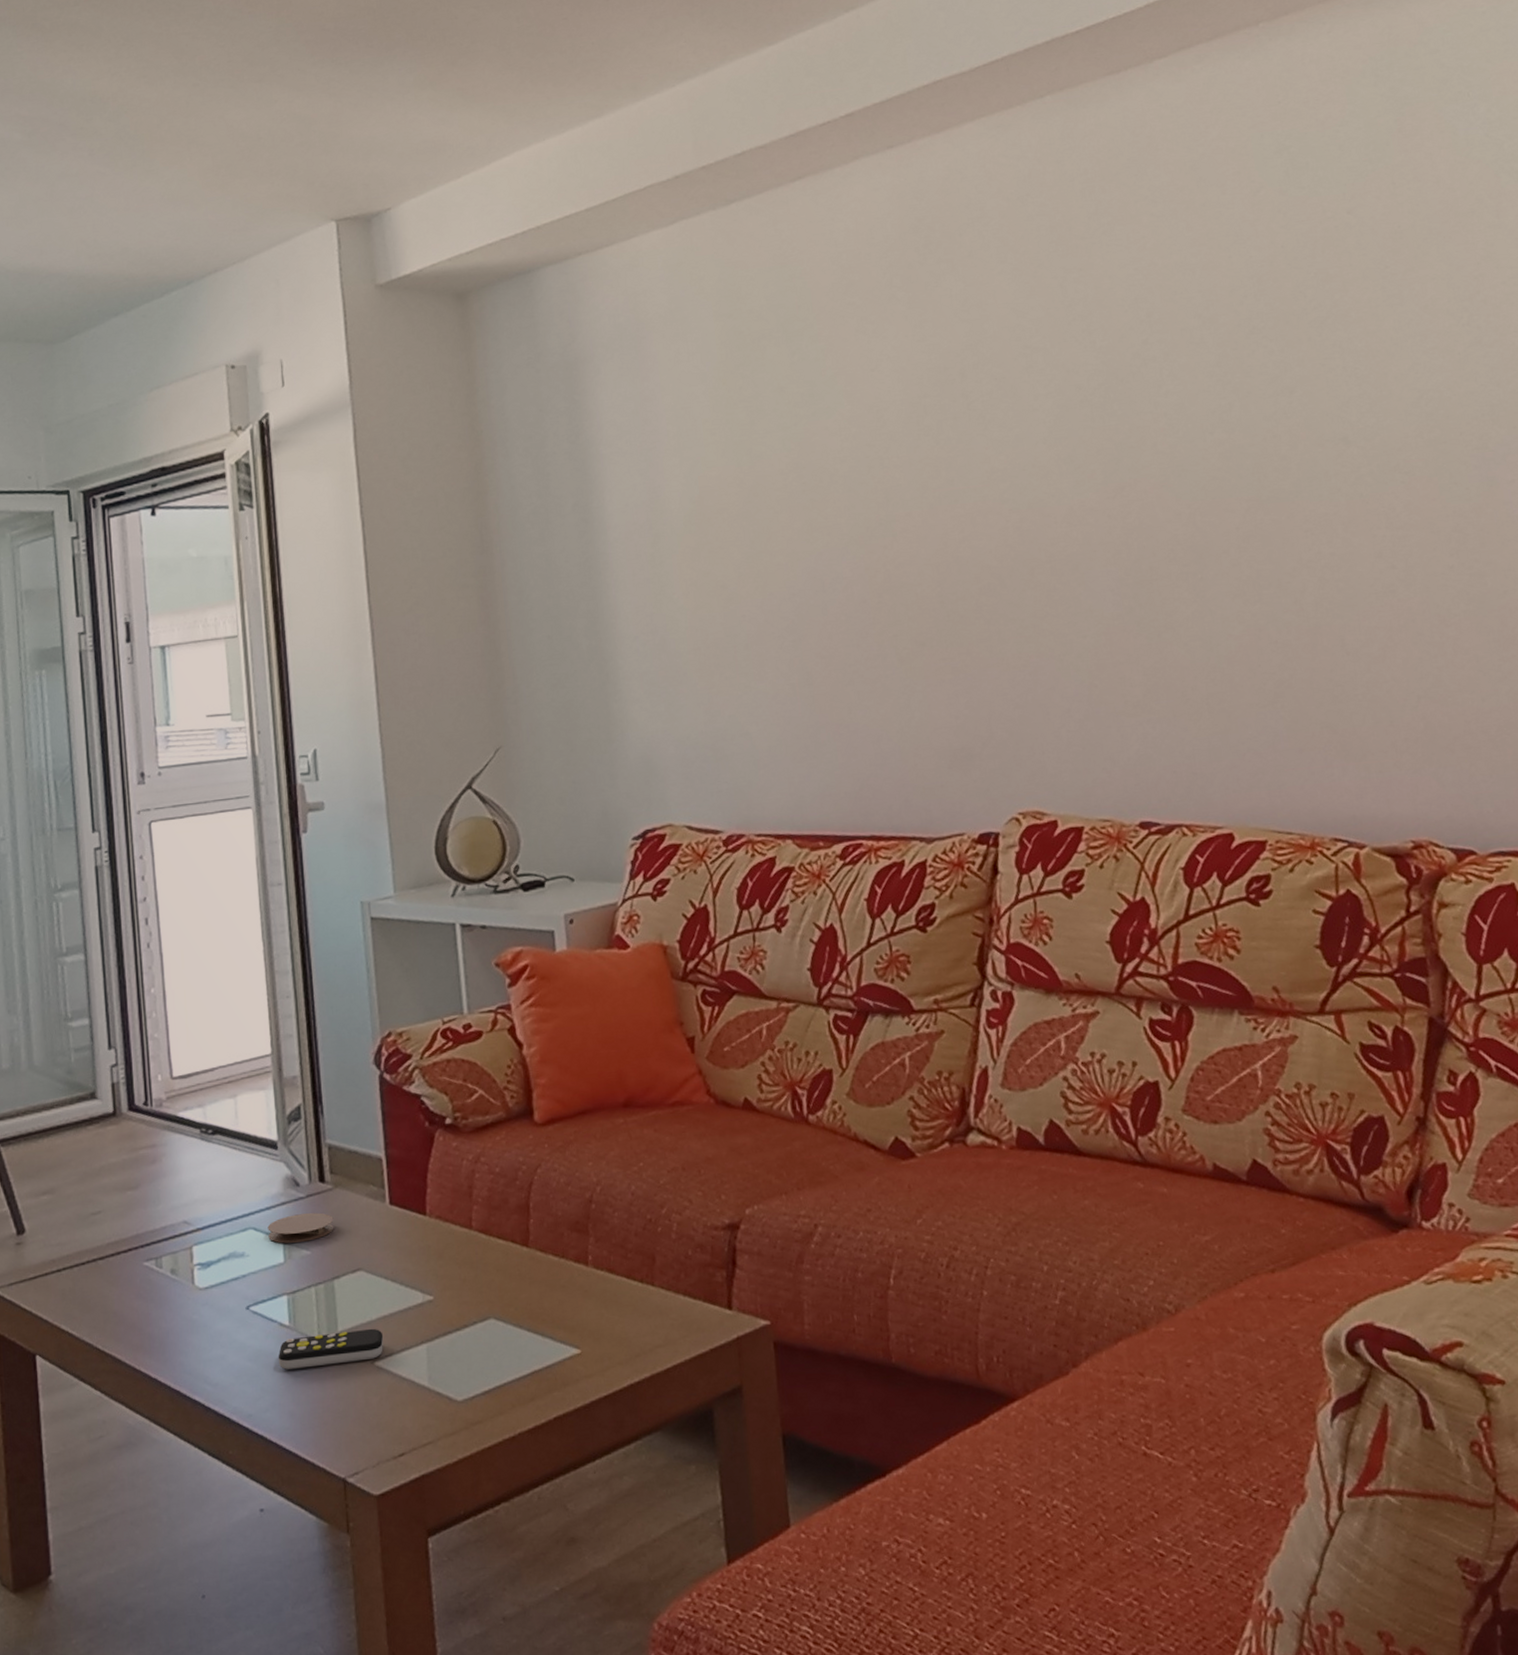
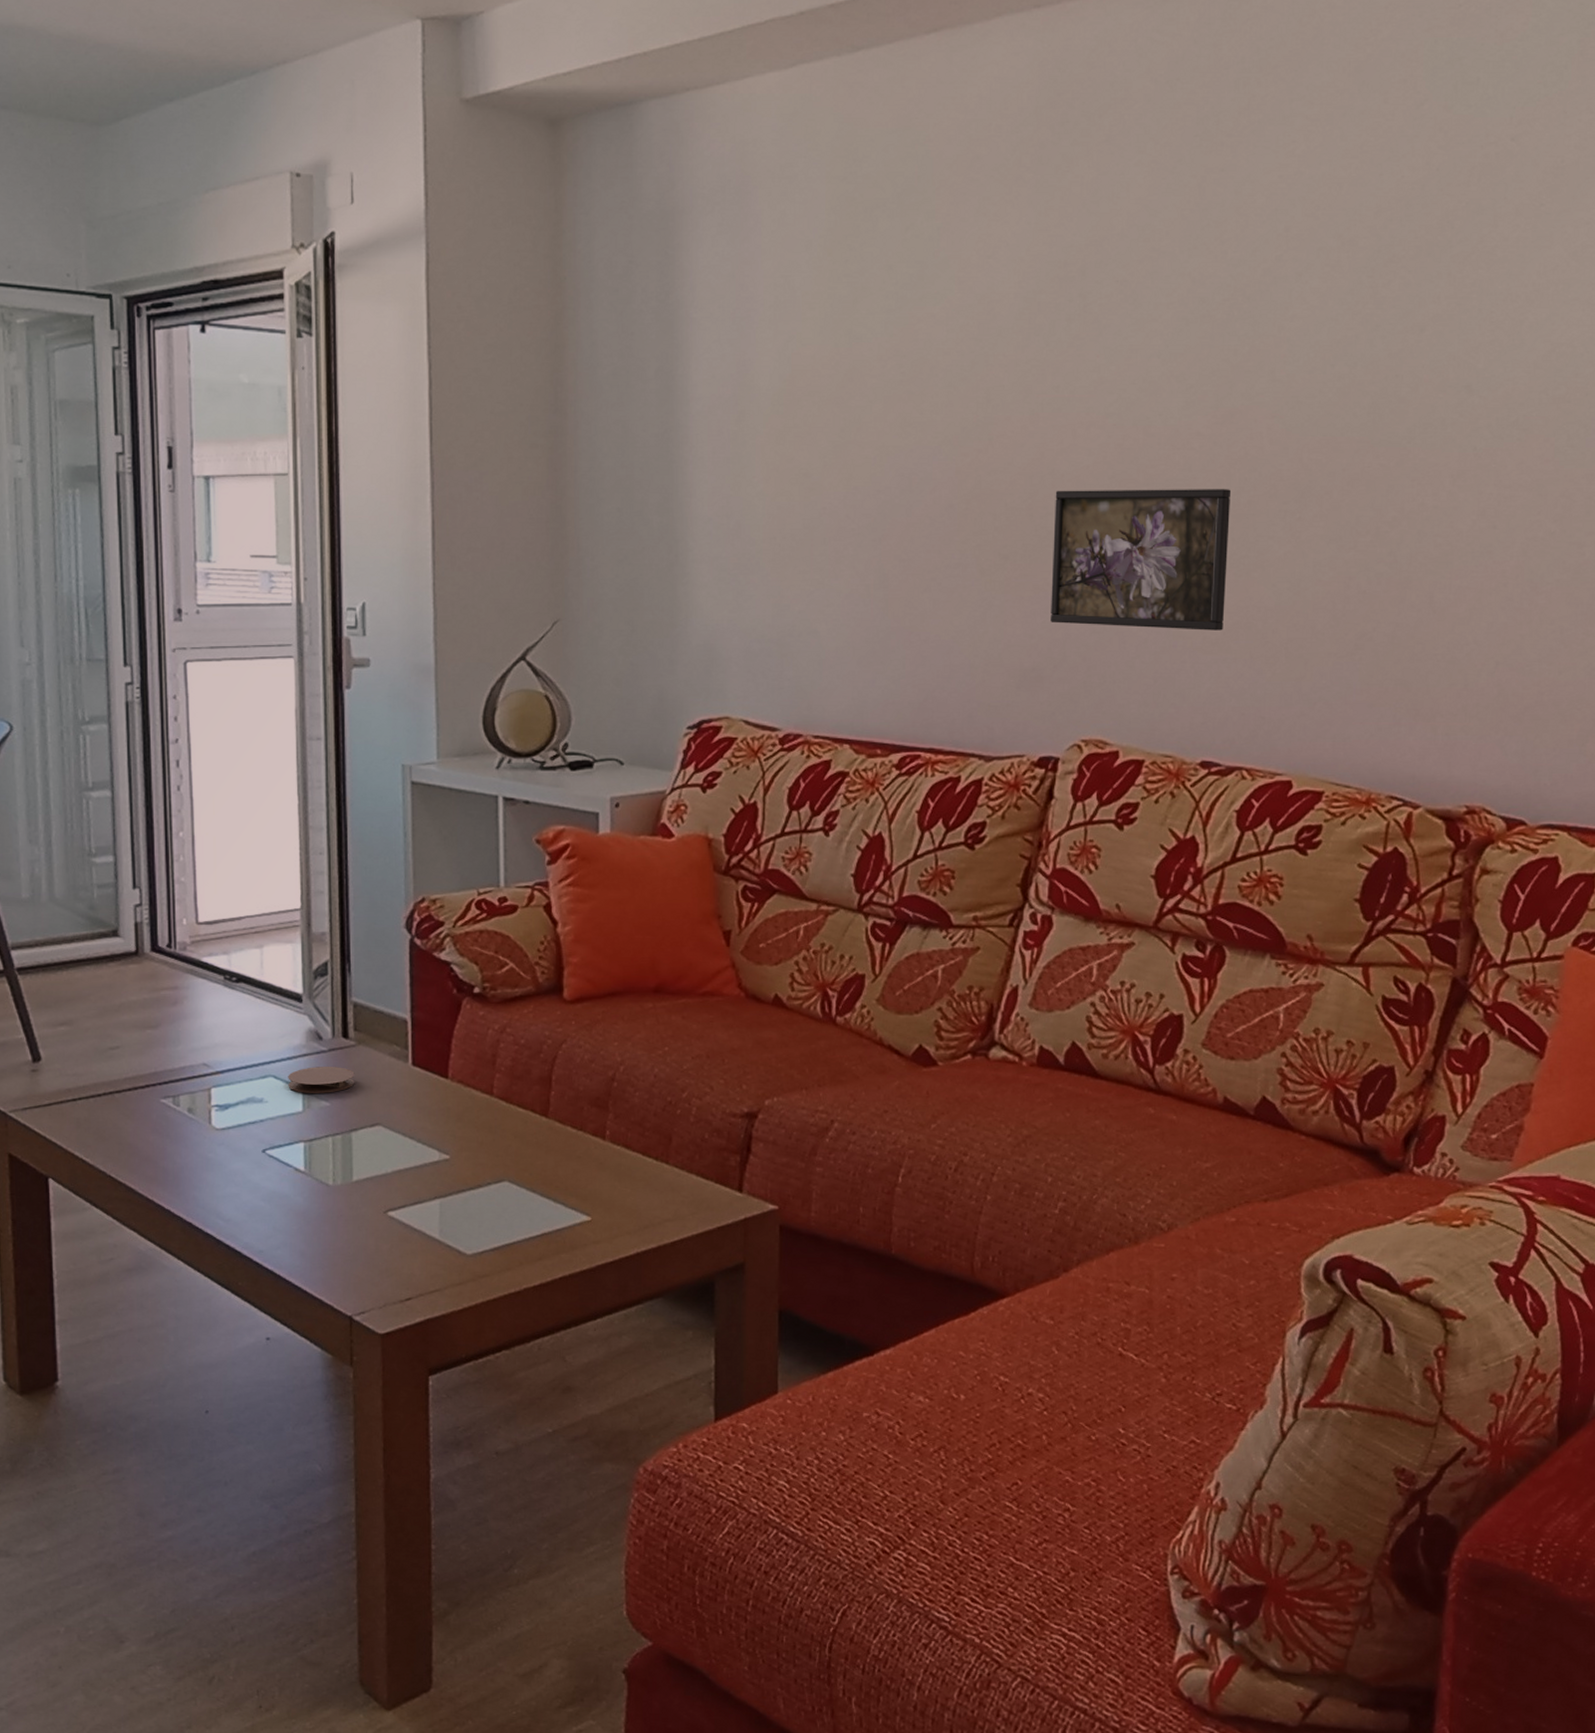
remote control: present [278,1328,384,1370] -> none [291,1180,398,1212]
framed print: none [962,558,1143,702] -> present [1051,489,1232,631]

